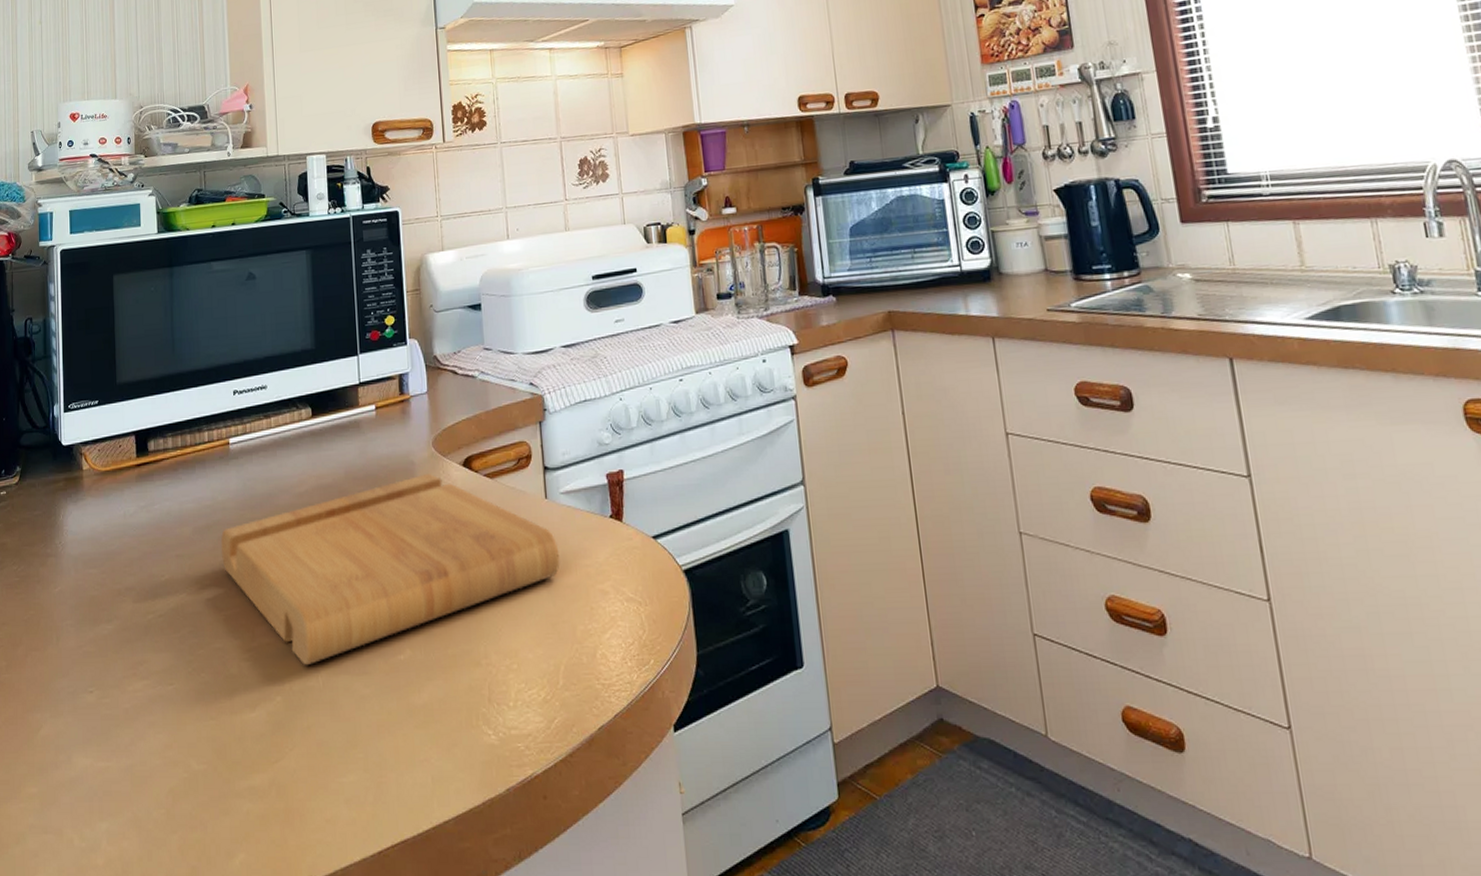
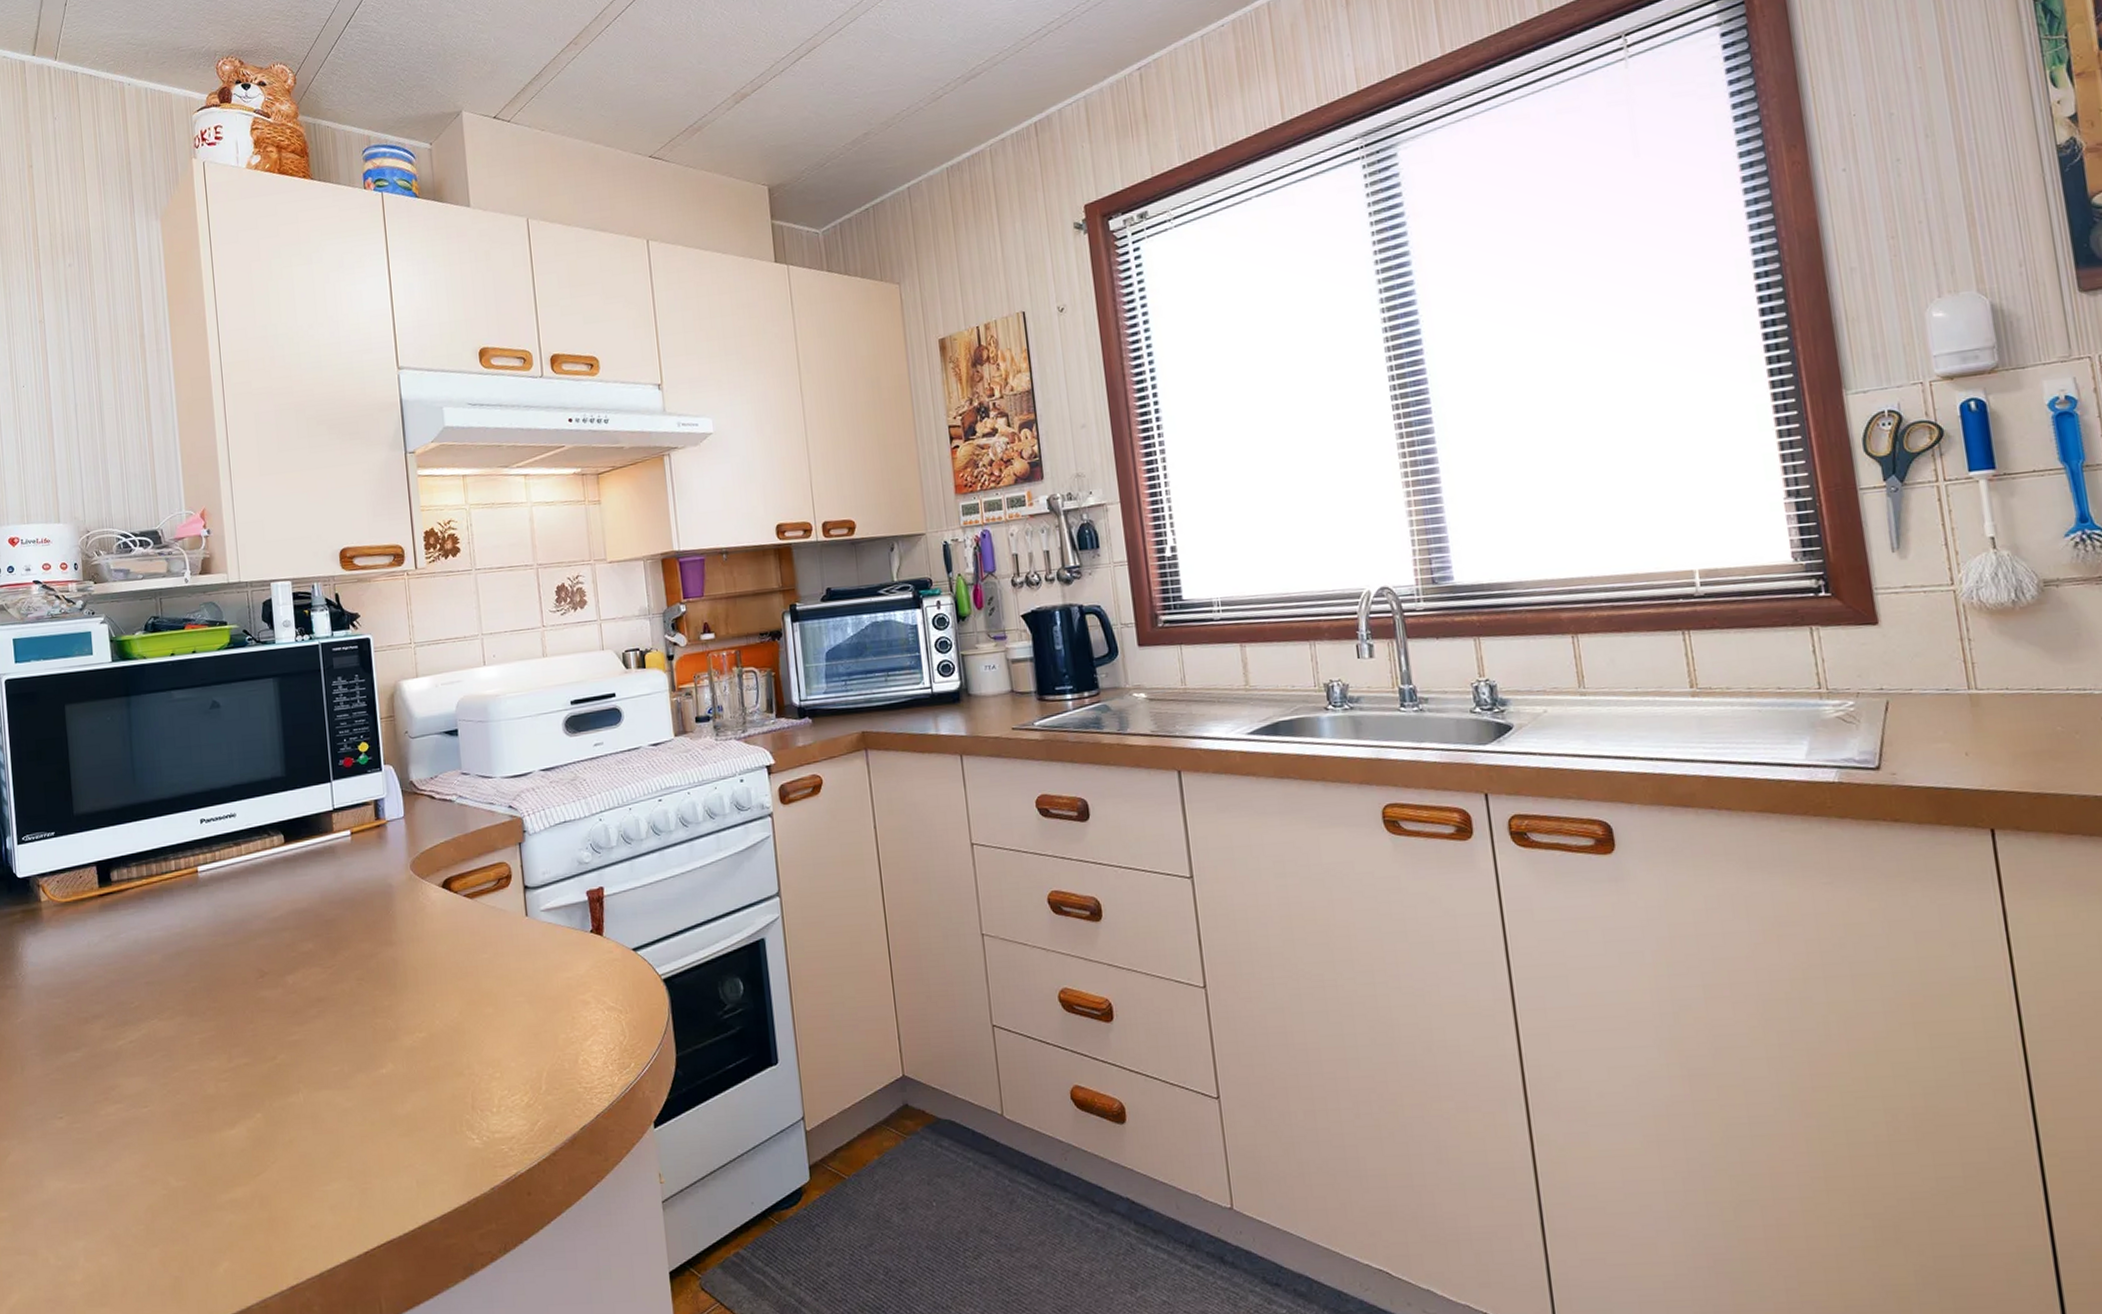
cutting board: present [220,474,560,666] -> none [192,896,542,1084]

